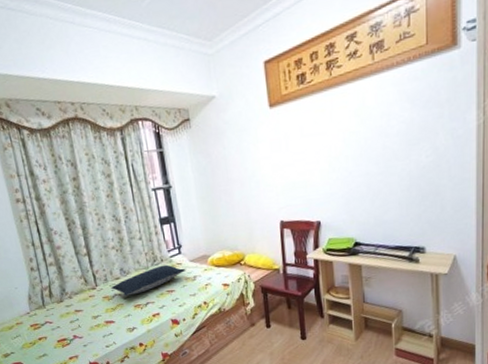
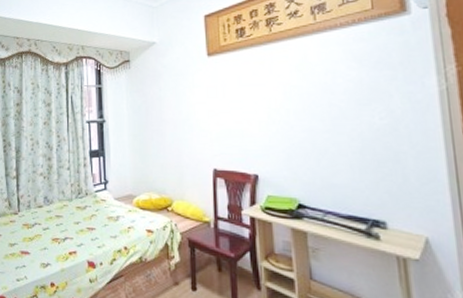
pillow: present [111,264,186,296] -> none [33,199,110,227]

